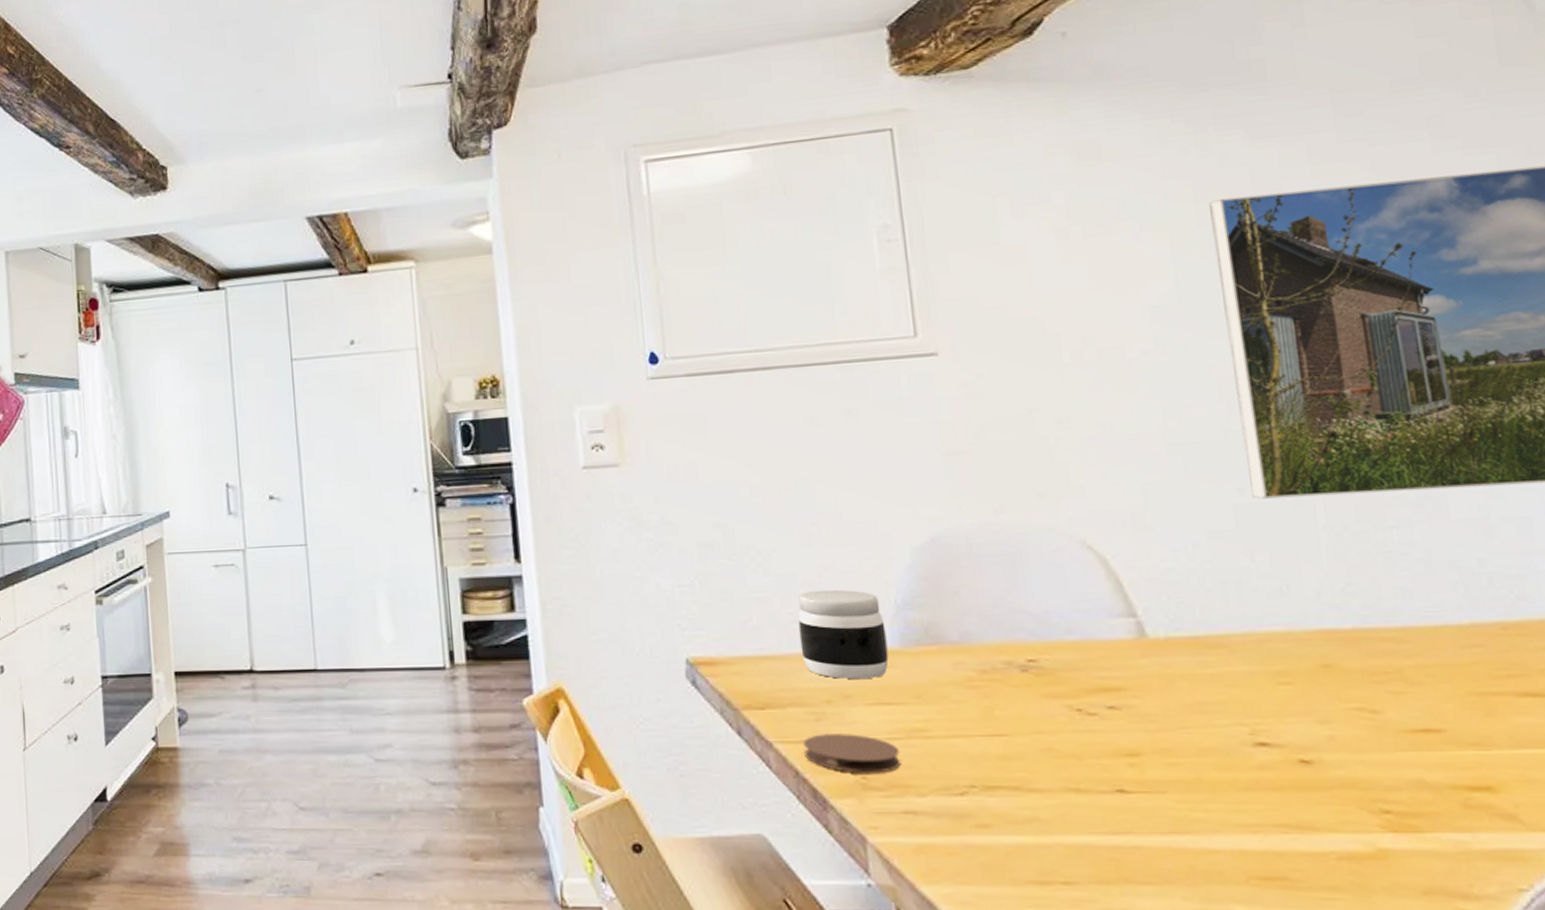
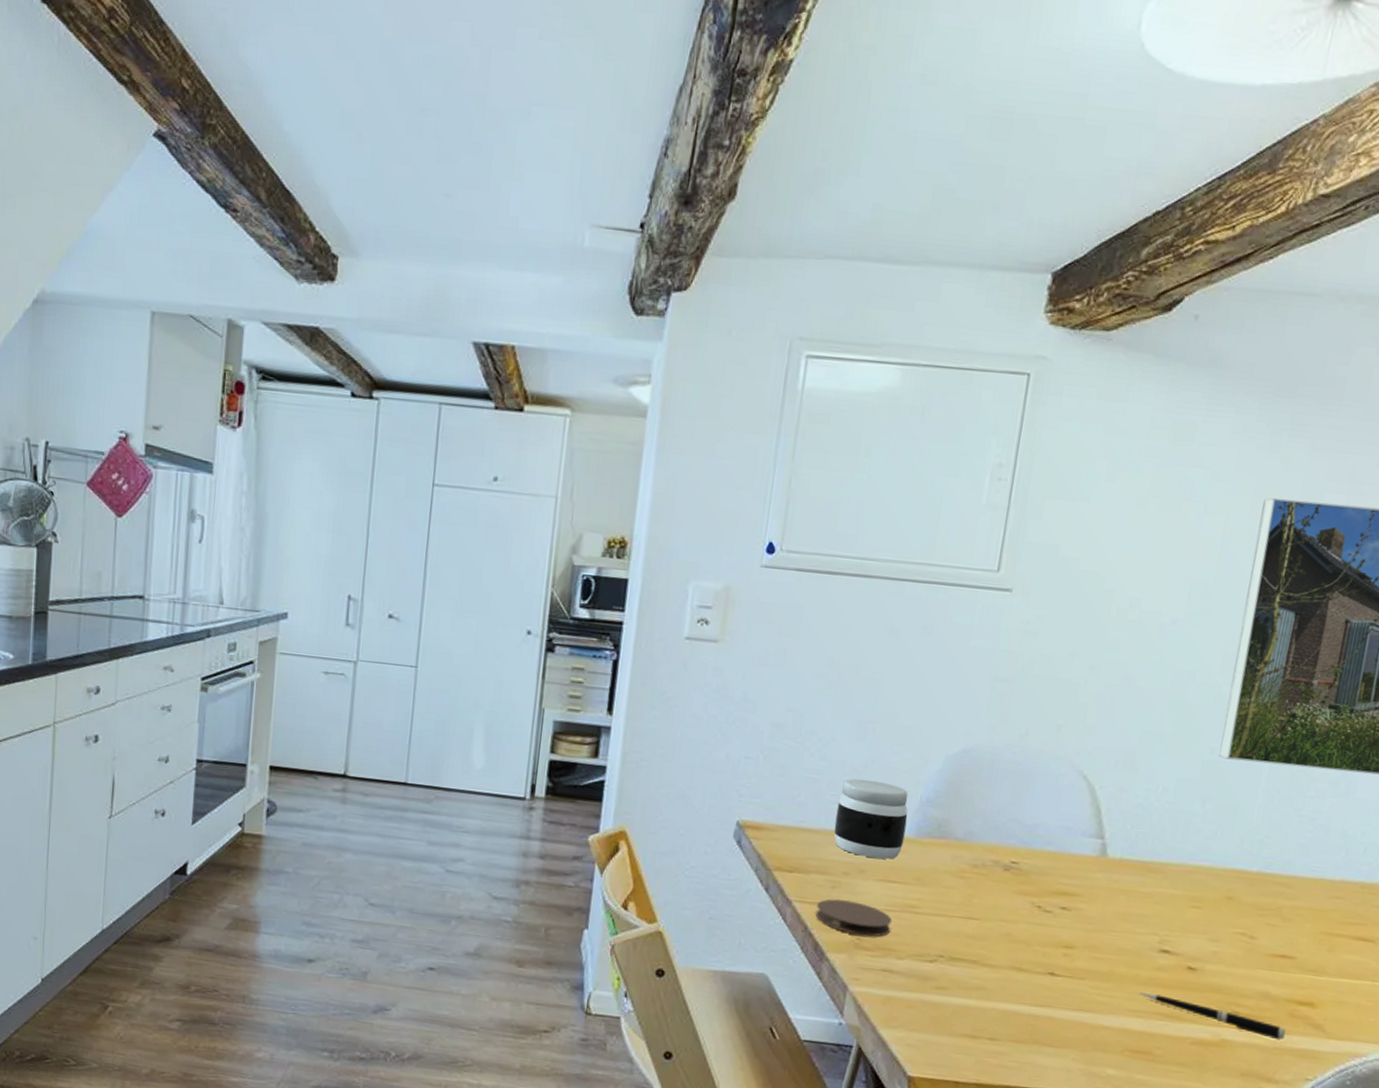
pen: none [1243,801,1468,842] -> present [1138,992,1286,1041]

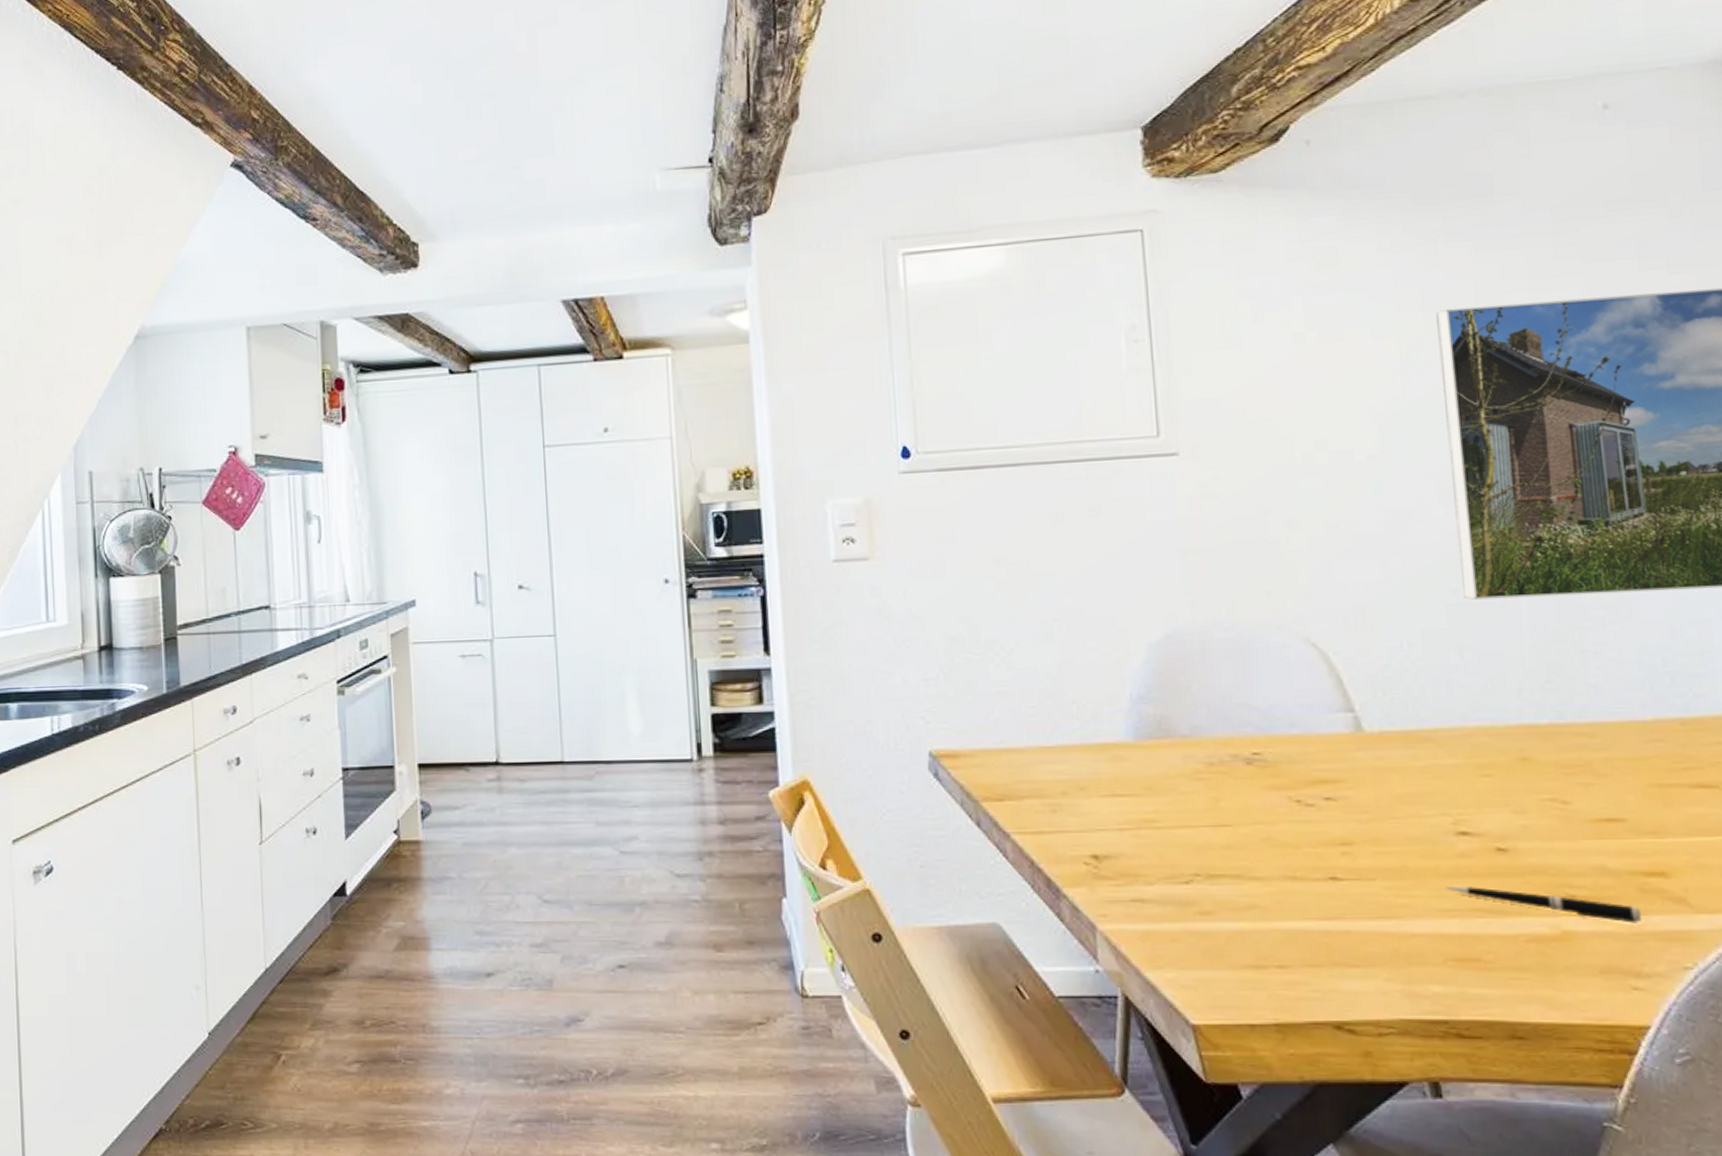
coaster: present [815,898,893,937] -> none [1039,823,1131,863]
jar: present [834,779,909,859] -> none [1037,683,1123,772]

